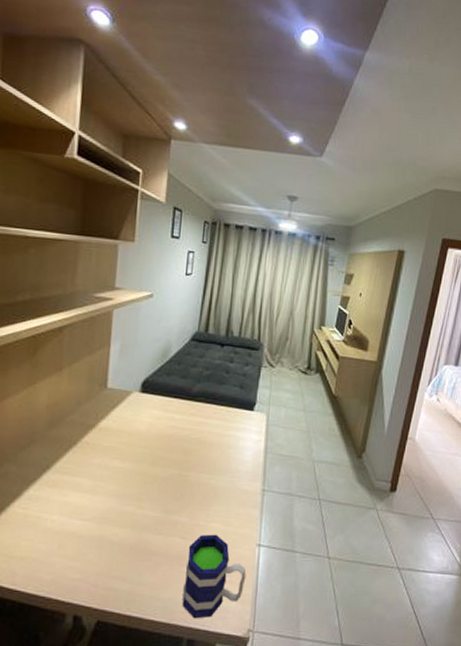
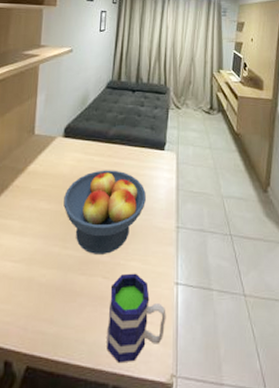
fruit bowl: none [139,429,231,515] -> present [63,170,146,254]

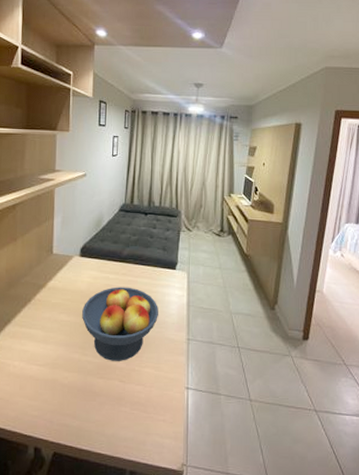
mug: present [106,273,166,364] -> none [124,378,178,453]

